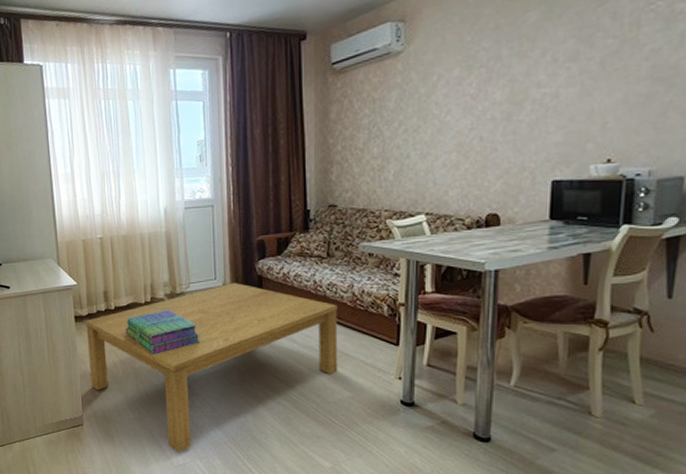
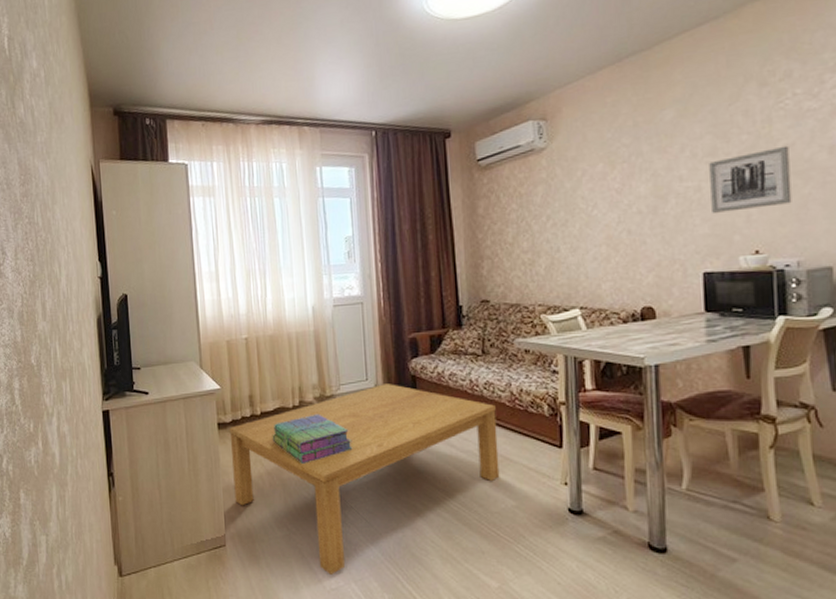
wall art: none [567,50,655,120] -> present [709,145,792,213]

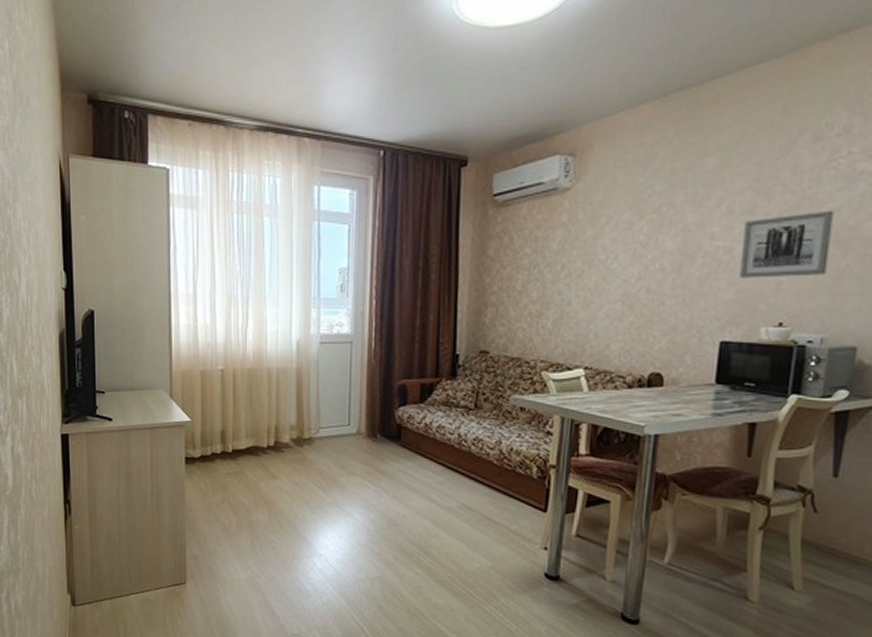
coffee table: present [229,384,500,575] -> none [197,431,482,620]
stack of books: present [272,413,353,464] -> none [242,456,328,507]

